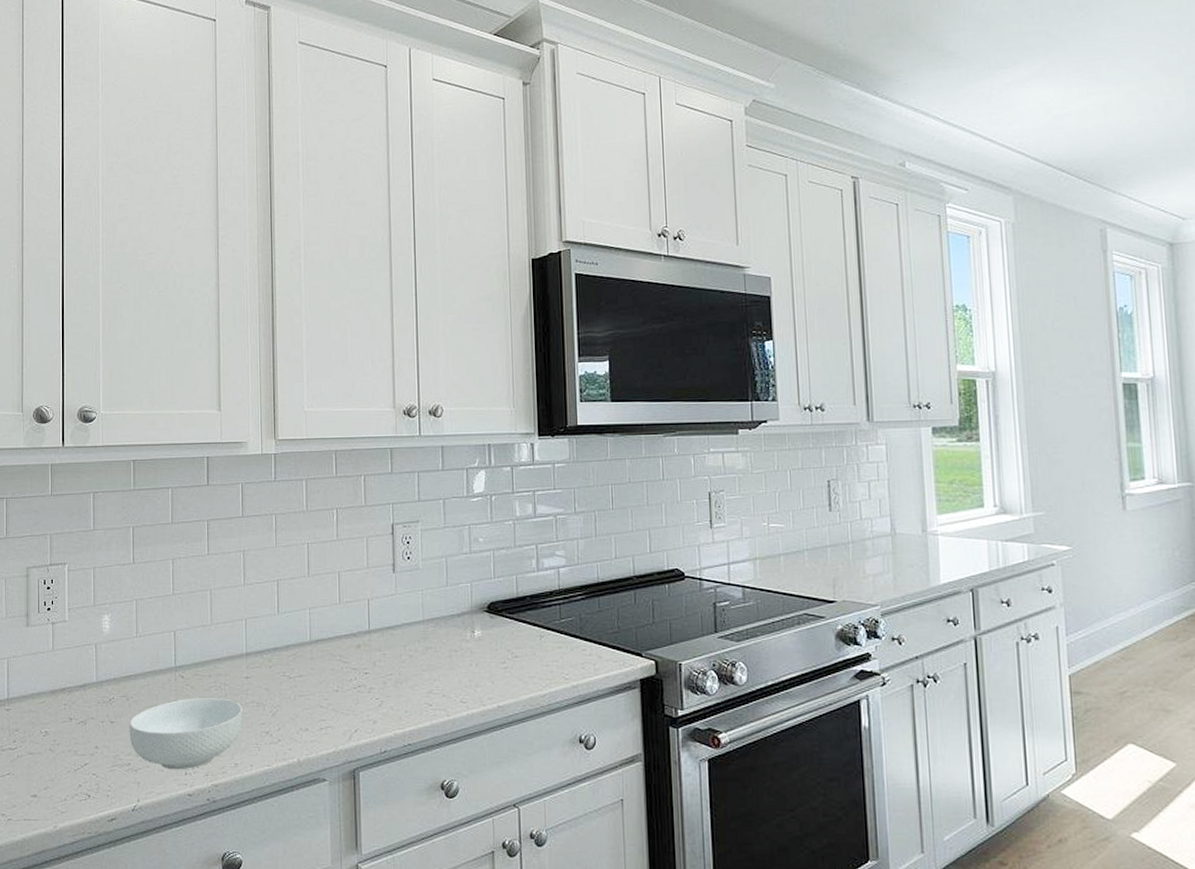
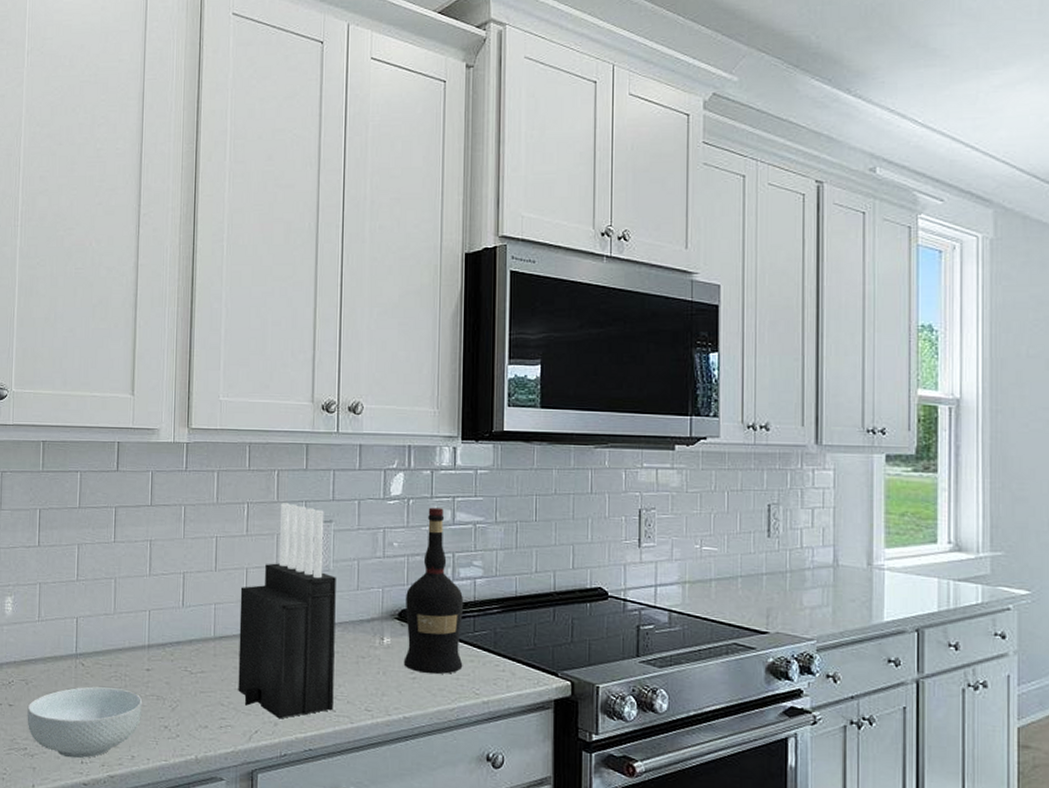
knife block: none [333,506,430,717] -> present [238,503,336,719]
liquor: none [494,502,552,663] -> present [403,507,464,675]

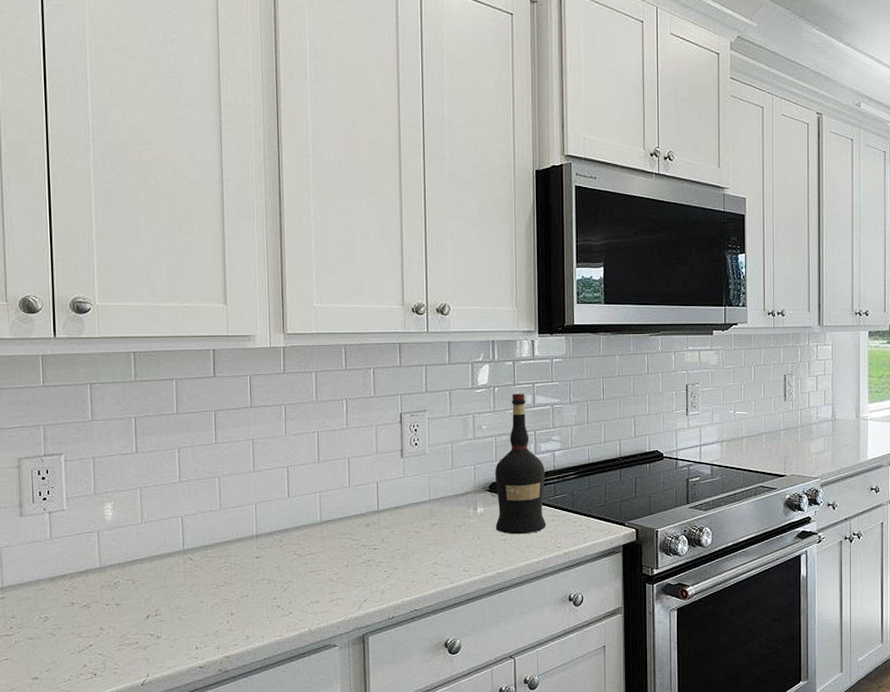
cereal bowl: present [27,686,143,759] -> none [136,577,254,646]
knife block: present [238,503,336,719] -> none [343,397,435,587]

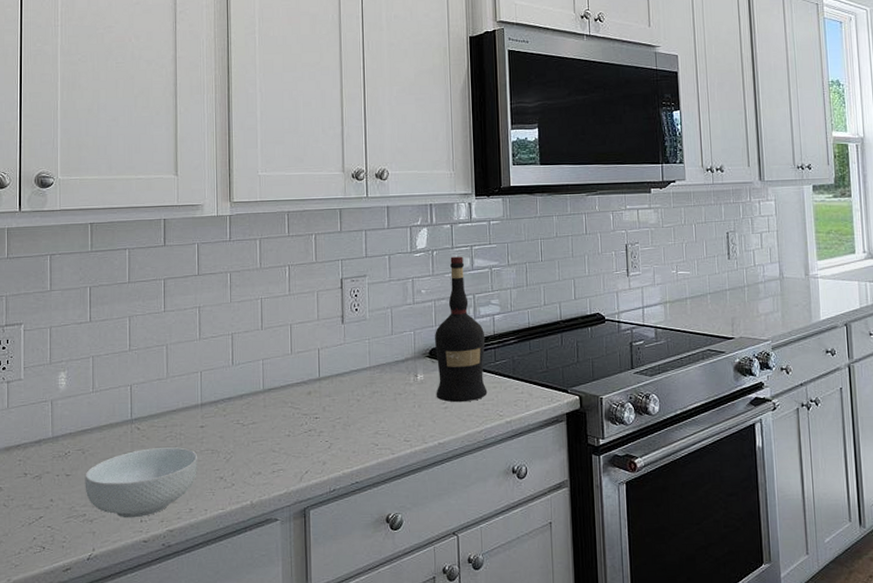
cereal bowl: none [136,577,254,646] -> present [85,447,198,518]

